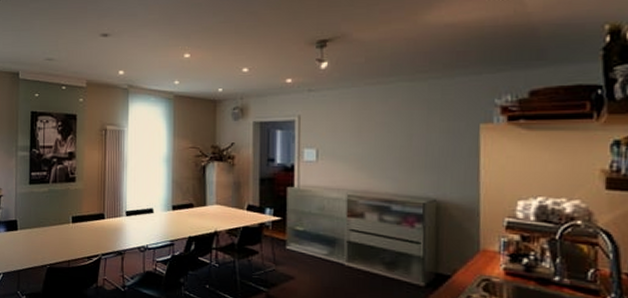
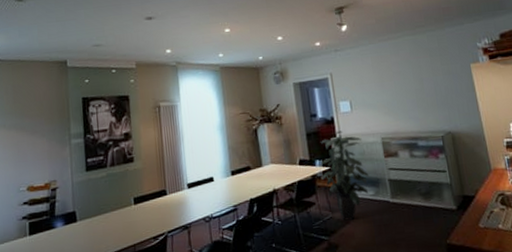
indoor plant: none [270,180,325,277] -> present [320,131,369,221]

